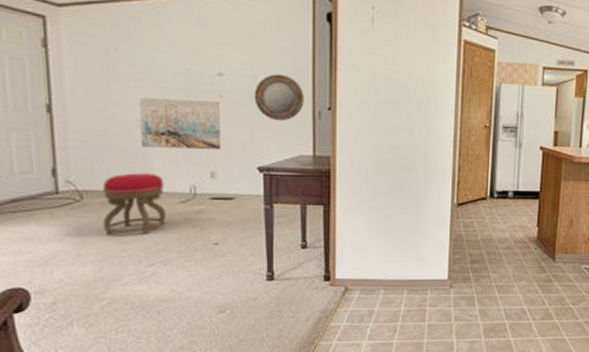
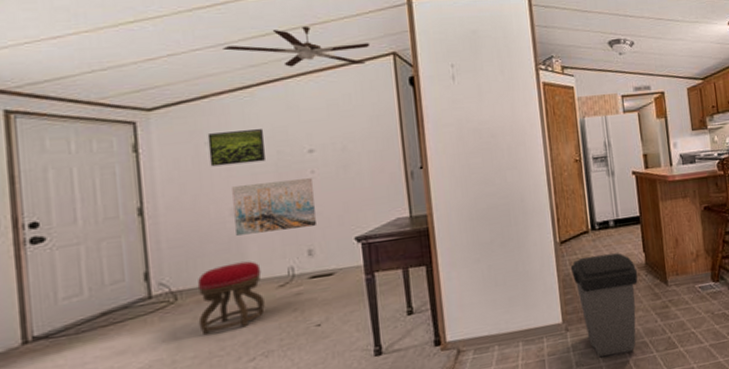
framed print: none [117,40,175,77] -> present [207,129,265,167]
home mirror: present [254,74,304,122] -> none [345,141,396,188]
trash can: none [463,222,528,316] -> present [570,253,638,358]

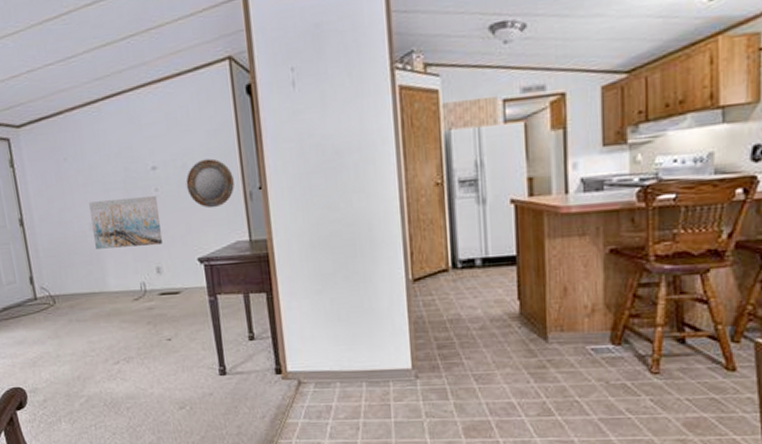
stool: present [197,261,265,336] -> none [69,274,124,337]
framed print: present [207,129,265,167] -> none [65,145,115,183]
ceiling fan: present [223,25,371,67] -> none [70,31,206,79]
home mirror: none [345,141,396,188] -> present [186,158,235,209]
trash can: present [570,253,638,358] -> none [424,298,509,412]

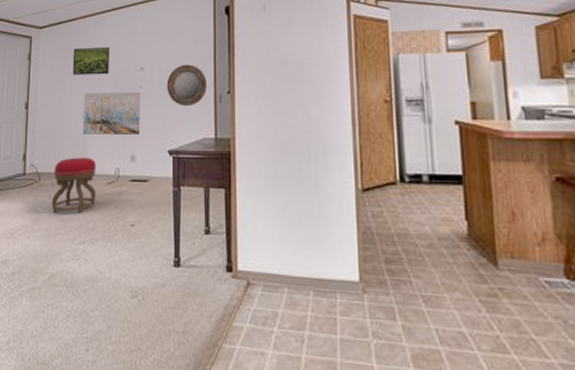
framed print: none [65,145,115,183] -> present [72,47,110,76]
stool: none [69,274,124,337] -> present [51,157,97,214]

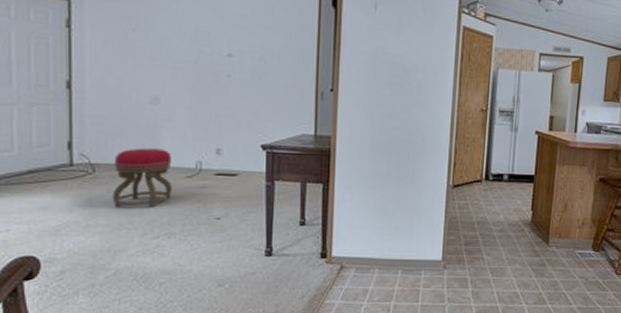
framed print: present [72,47,110,76] -> none [135,21,188,58]
wall art: present [83,92,141,134] -> none [153,77,229,127]
home mirror: present [166,64,207,107] -> none [260,55,308,101]

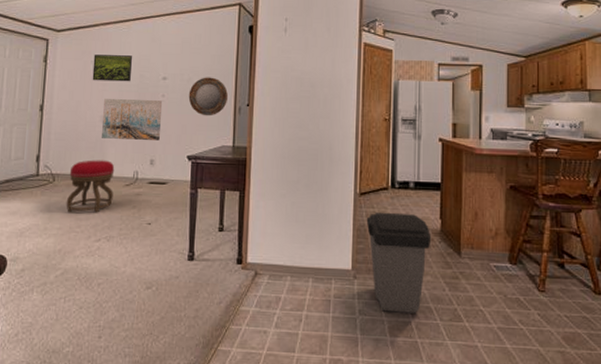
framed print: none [135,21,188,58] -> present [92,54,133,82]
wall art: none [153,77,229,127] -> present [102,99,163,140]
home mirror: none [260,55,308,101] -> present [188,77,228,116]
trash can: none [458,204,522,299] -> present [366,212,432,313]

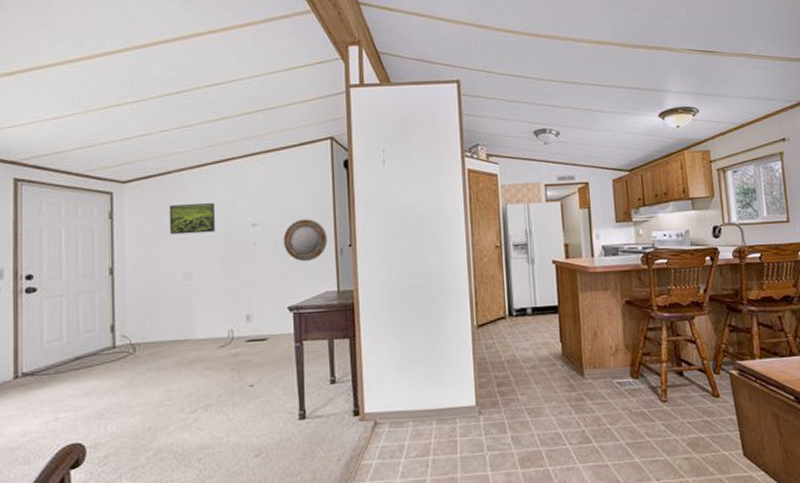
stool: present [66,160,115,213] -> none [151,321,207,386]
wall art: present [102,99,163,140] -> none [186,250,255,298]
trash can: present [366,212,432,313] -> none [486,341,554,444]

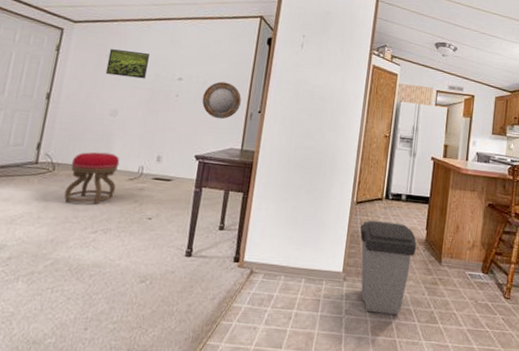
stool: none [151,321,207,386] -> present [64,152,120,205]
trash can: none [486,341,554,444] -> present [360,220,417,315]

